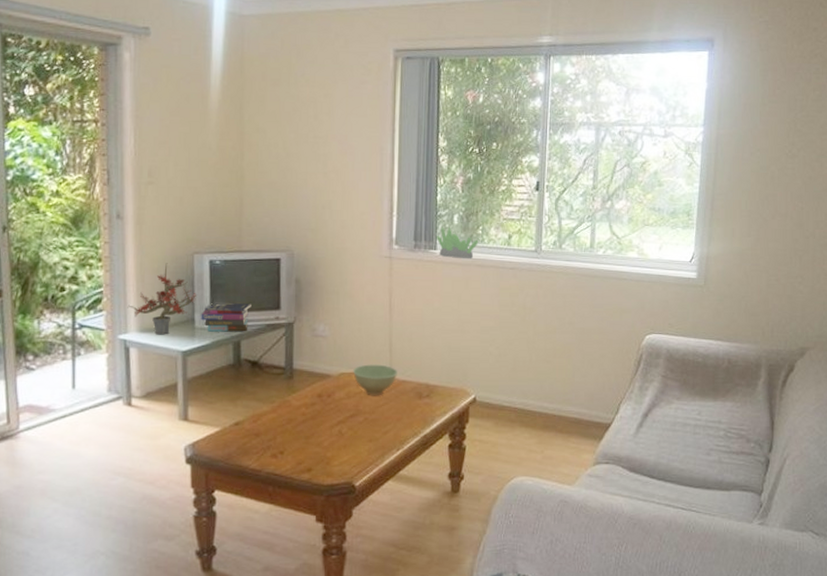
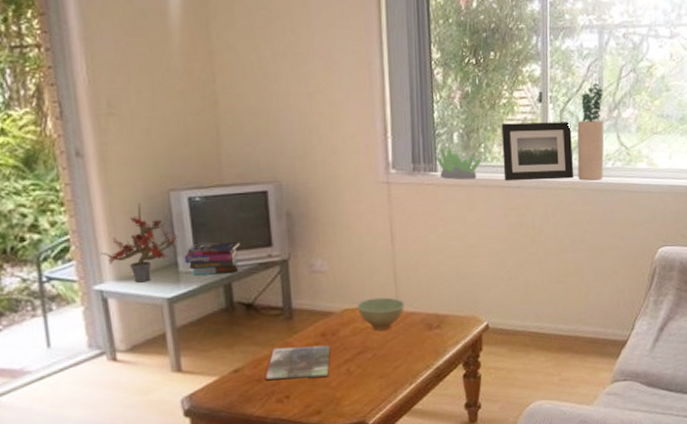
magazine: none [262,404,325,436] -> present [264,345,331,380]
picture frame: none [499,208,566,264] -> present [501,122,574,181]
vase: none [570,172,598,266] -> present [577,79,604,181]

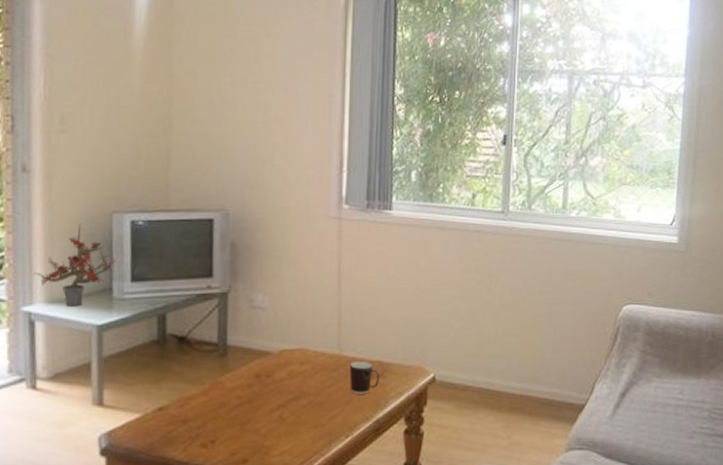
books: present [184,242,240,275] -> none [120,270,179,303]
magazine: present [264,345,331,380] -> none [190,386,264,422]
bowl: present [357,297,406,331] -> none [296,339,348,376]
mug: none [408,314,437,345] -> present [349,360,379,394]
succulent plant: present [436,146,483,180] -> none [392,184,440,221]
picture frame: present [501,122,574,181] -> none [461,164,536,226]
vase: present [577,79,604,181] -> none [540,124,571,230]

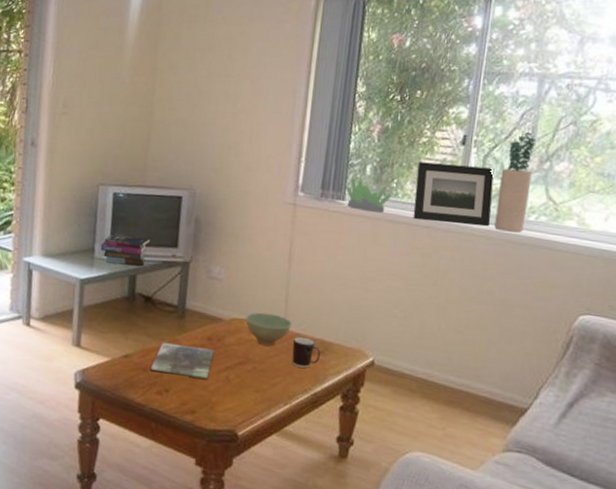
potted plant: present [33,223,115,307] -> none [33,192,98,262]
books: none [120,270,179,303] -> present [100,235,150,266]
magazine: none [190,386,264,422] -> present [150,342,214,379]
bowl: none [296,339,348,376] -> present [245,312,293,346]
succulent plant: none [392,184,440,221] -> present [346,176,393,214]
picture frame: none [461,164,536,226] -> present [413,162,495,227]
vase: none [540,124,571,230] -> present [494,128,537,233]

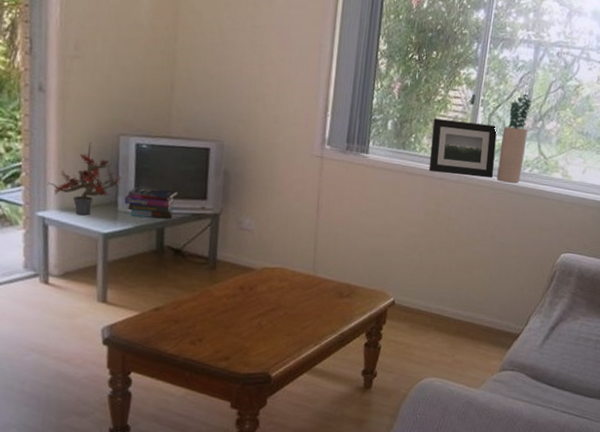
potted plant: none [33,192,98,262] -> present [47,142,121,216]
magazine: present [150,342,214,379] -> none [182,293,247,327]
bowl: present [245,312,293,346] -> none [276,261,321,292]
mug: present [291,336,320,368] -> none [320,282,347,311]
succulent plant: present [346,176,393,214] -> none [369,131,412,166]

